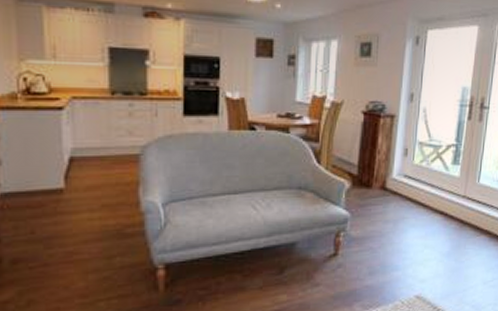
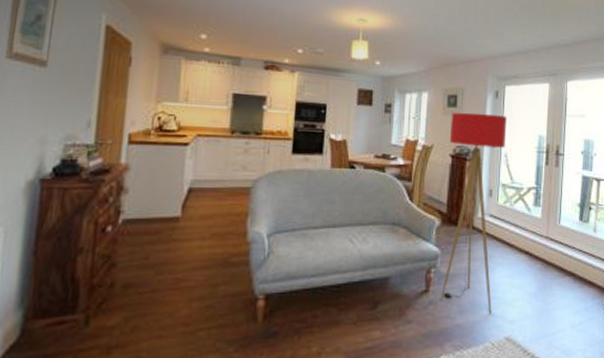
floor lamp: none [349,62,427,275] -> present [440,112,507,314]

